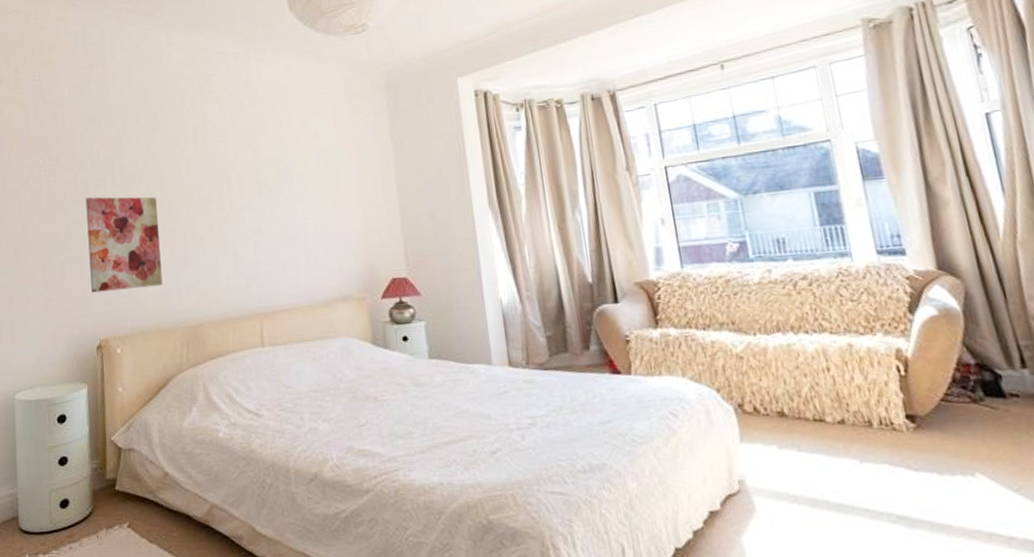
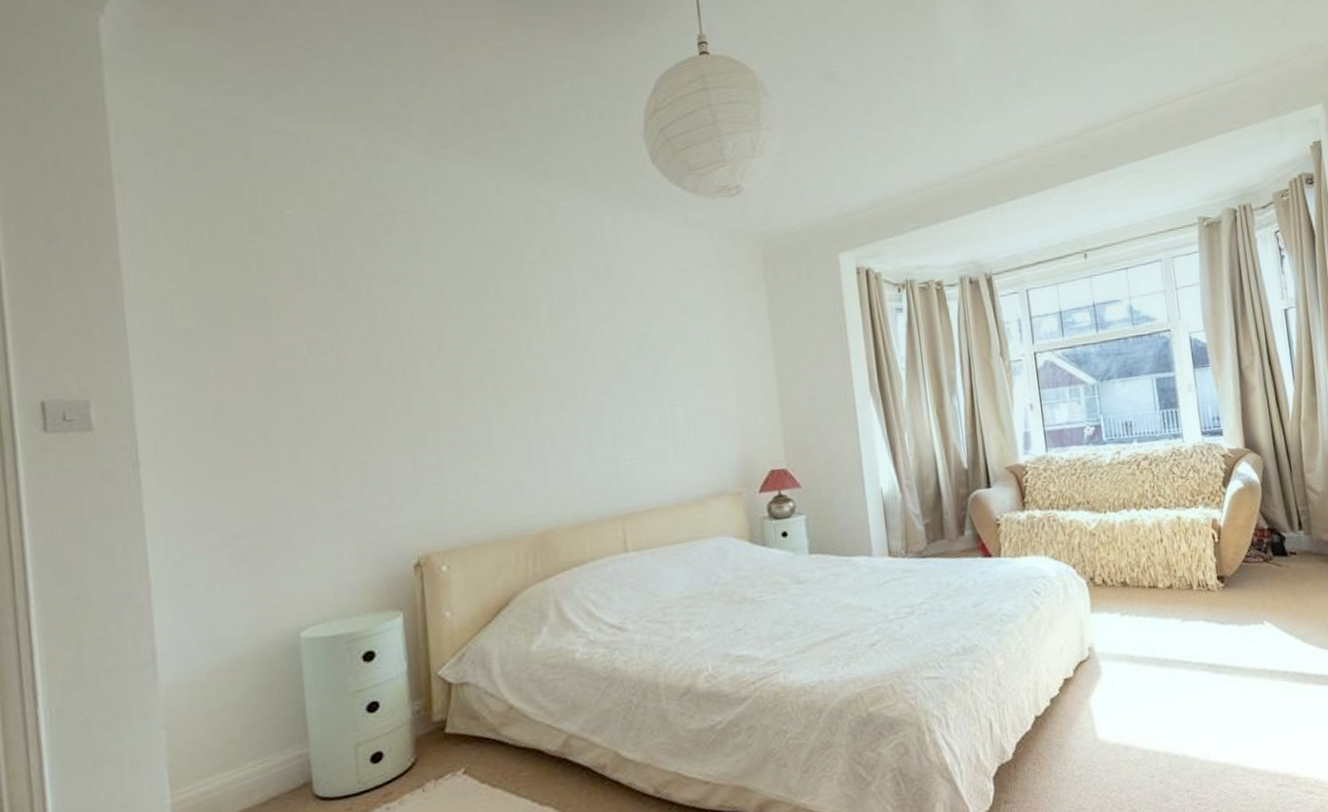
wall art: present [85,197,163,293] -> none [391,380,500,500]

